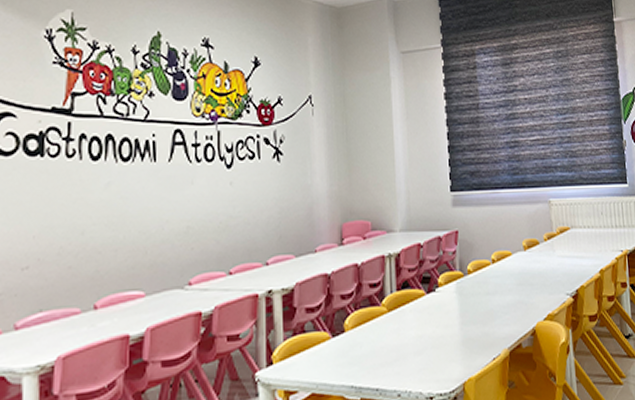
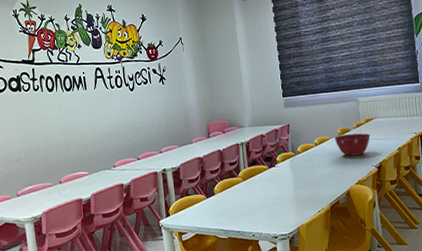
mixing bowl: none [517,248,565,280] -> present [334,133,371,156]

